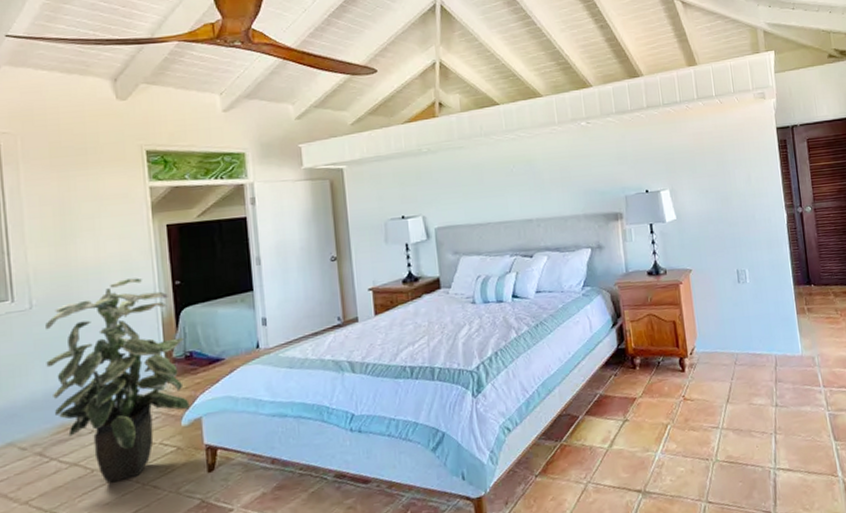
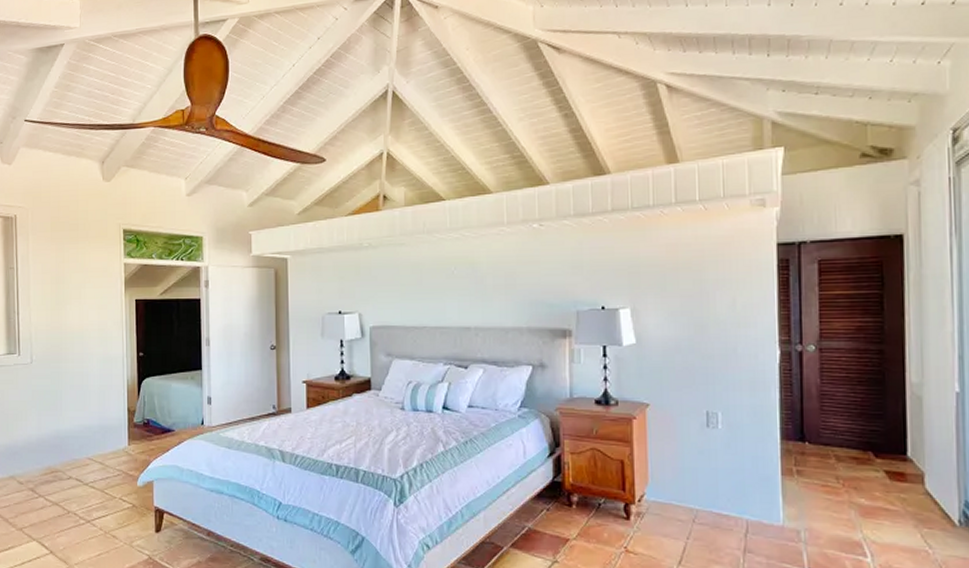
indoor plant: present [45,278,190,484] -> none [40,346,145,526]

